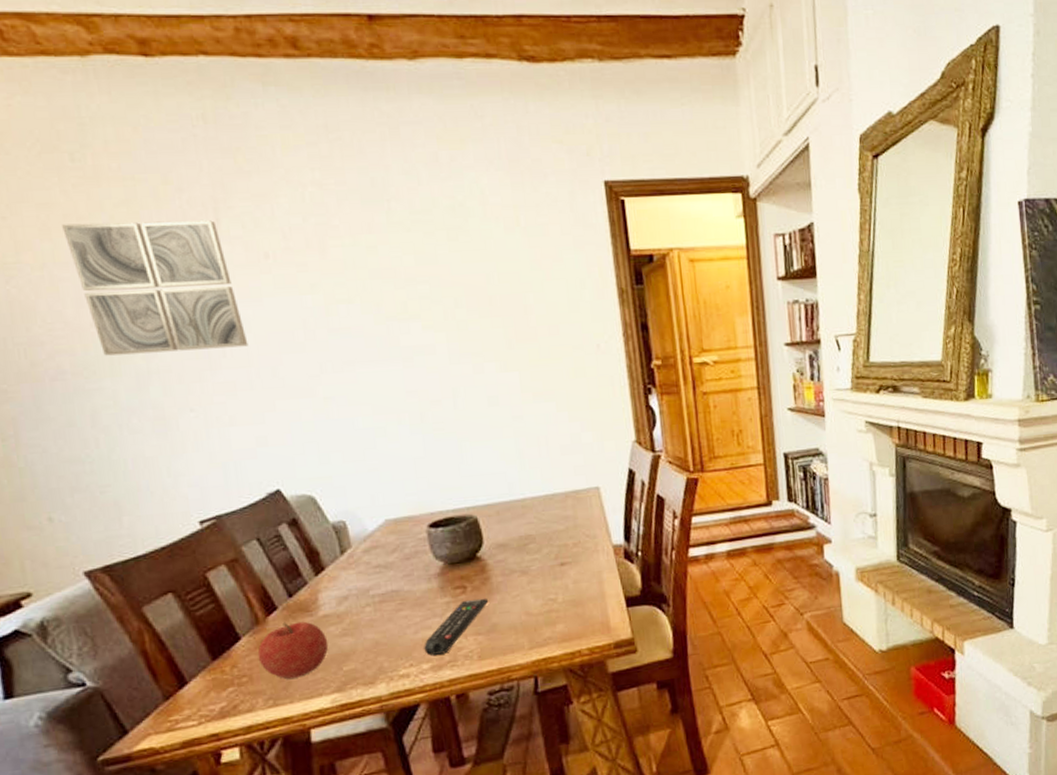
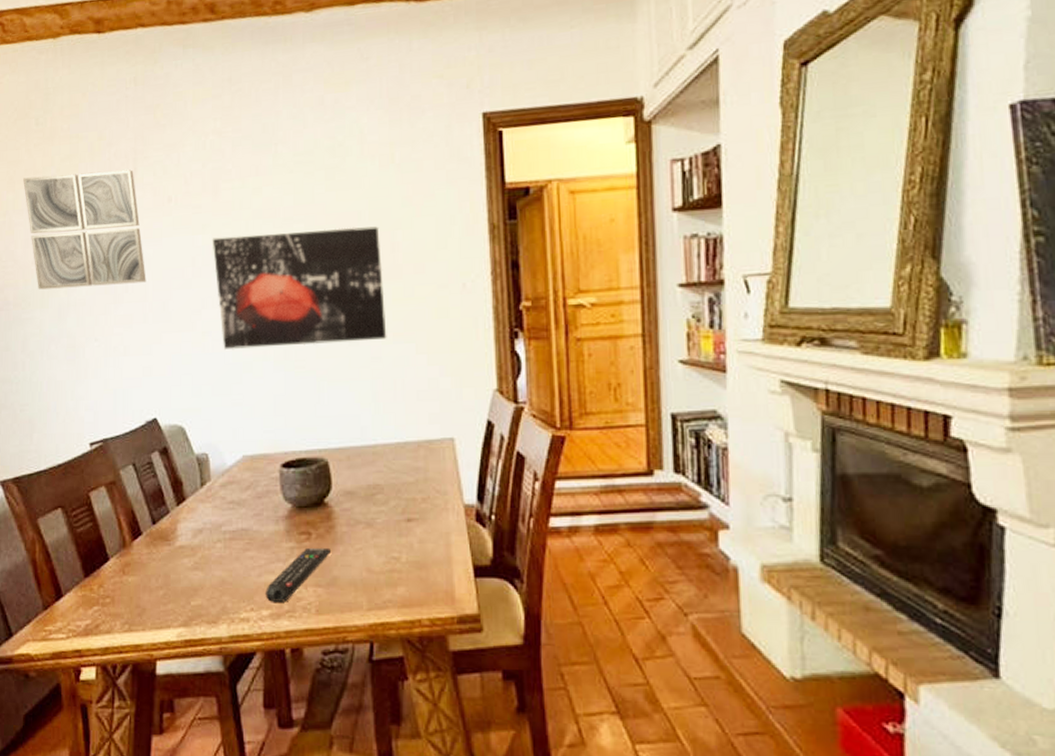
fruit: present [257,621,329,679] -> none [121,548,181,606]
wall art: none [324,289,527,415] -> present [212,226,387,350]

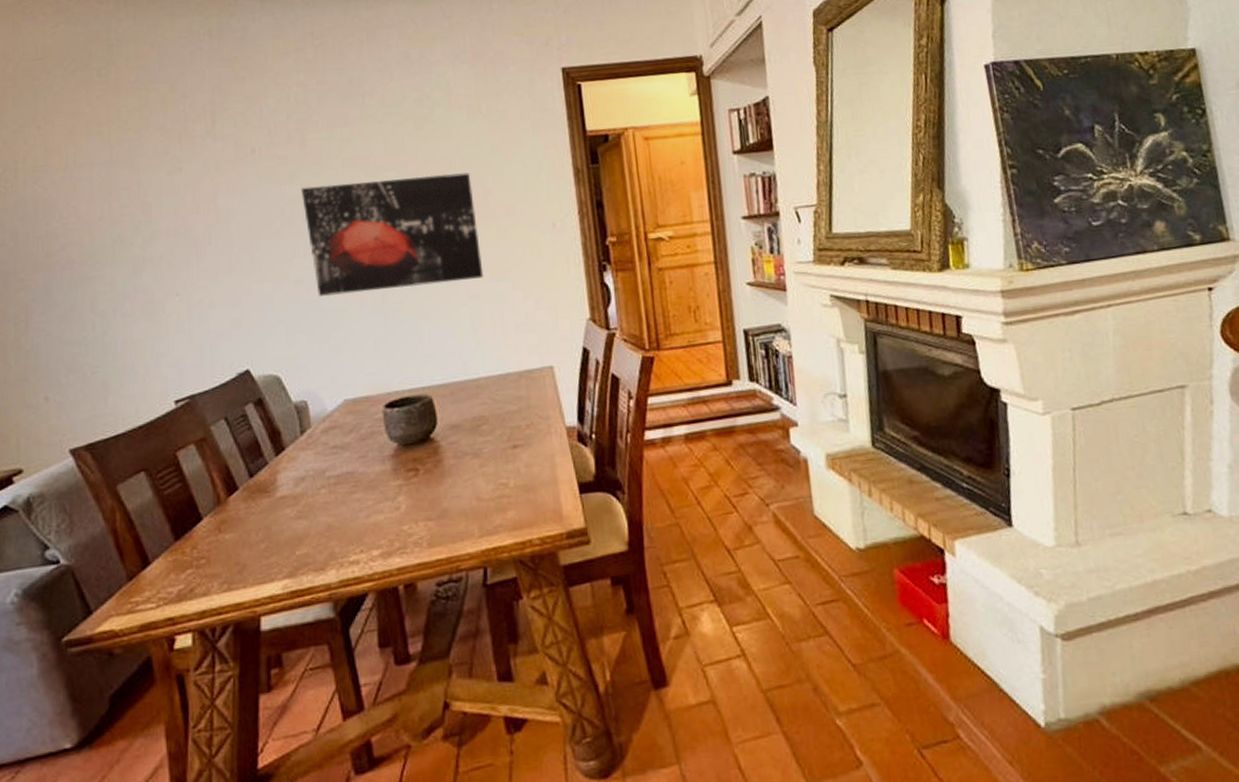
wall art: present [23,169,146,290] -> none [85,121,231,246]
remote control: present [266,547,330,602] -> none [375,481,439,541]

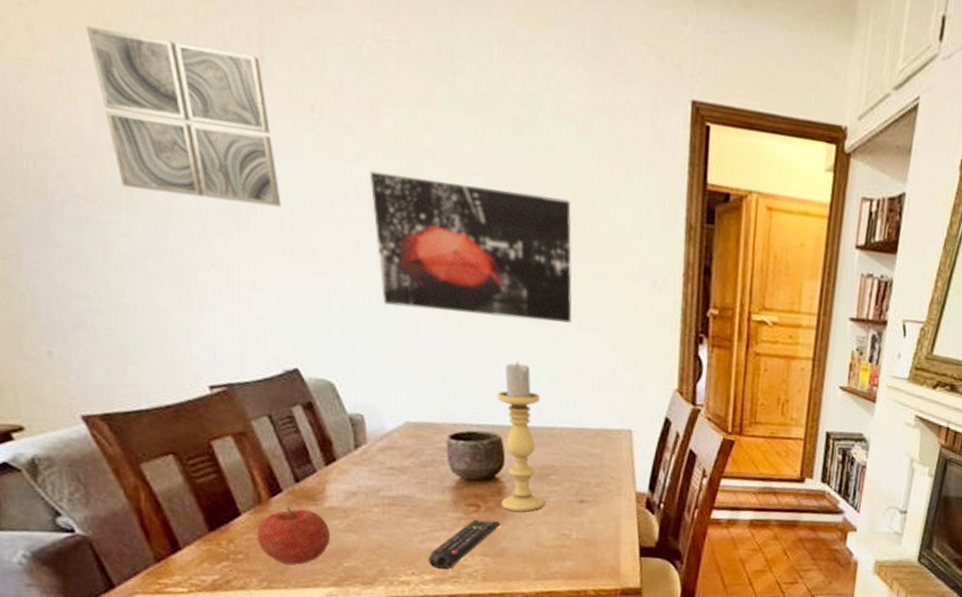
wall art: none [85,121,231,246] -> present [86,26,282,207]
fruit: none [217,502,284,562] -> present [256,506,331,565]
remote control: none [375,481,439,541] -> present [428,519,500,569]
candle holder: none [424,323,479,469] -> present [497,361,544,512]

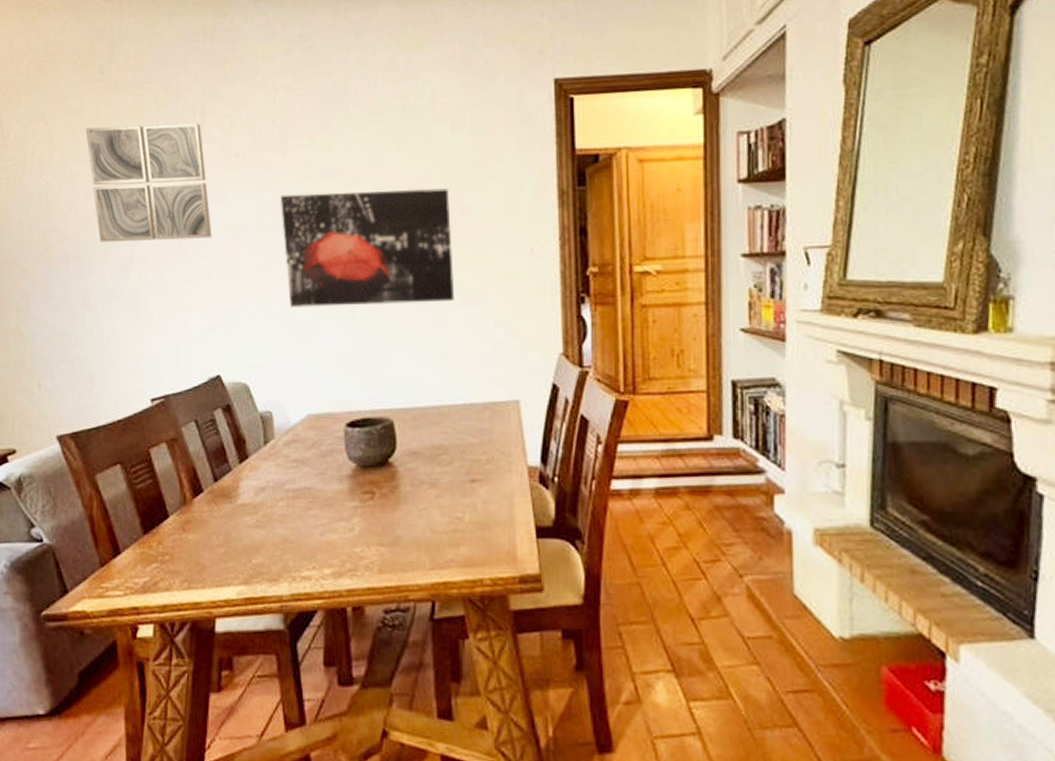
fruit: present [256,506,331,565] -> none [181,506,242,563]
remote control: present [428,519,500,569] -> none [328,506,394,561]
candle holder: present [497,361,544,512] -> none [388,344,436,496]

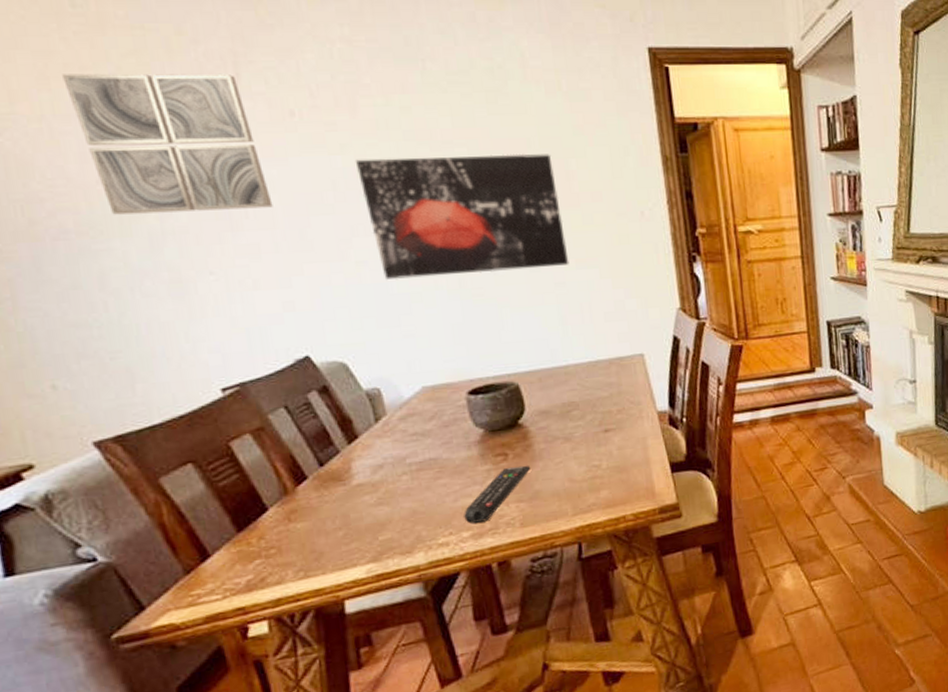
remote control: none [328,506,394,561] -> present [464,465,530,524]

